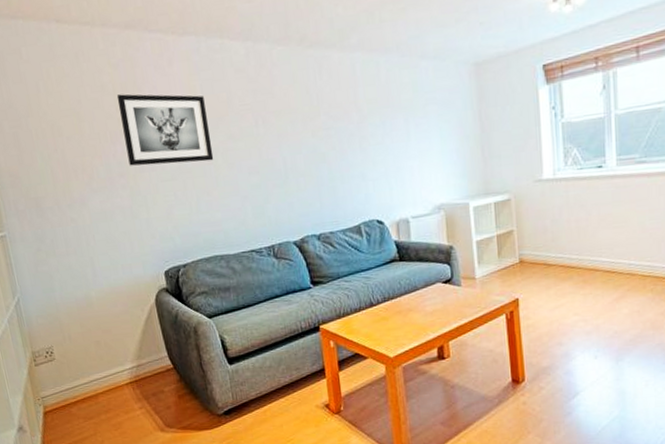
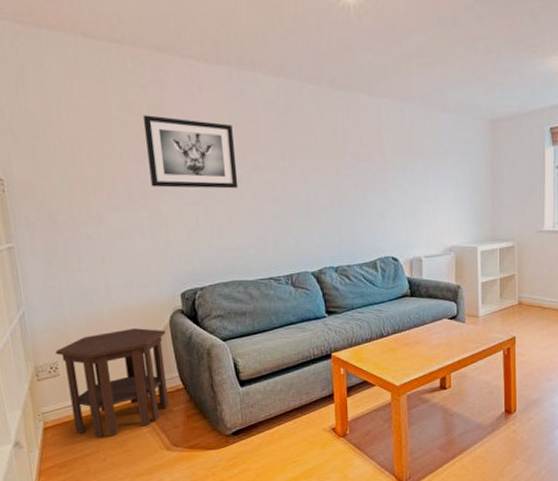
side table: none [50,309,160,421] -> present [55,328,169,438]

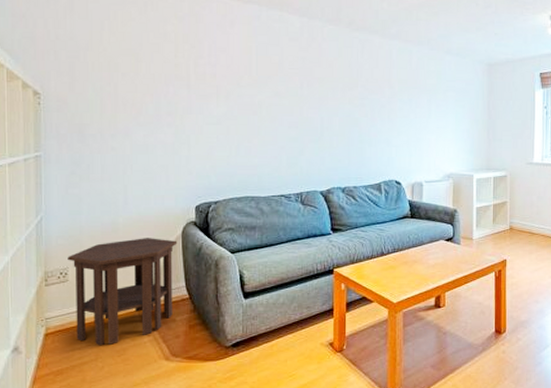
wall art: present [142,115,239,189] -> none [177,43,259,112]

